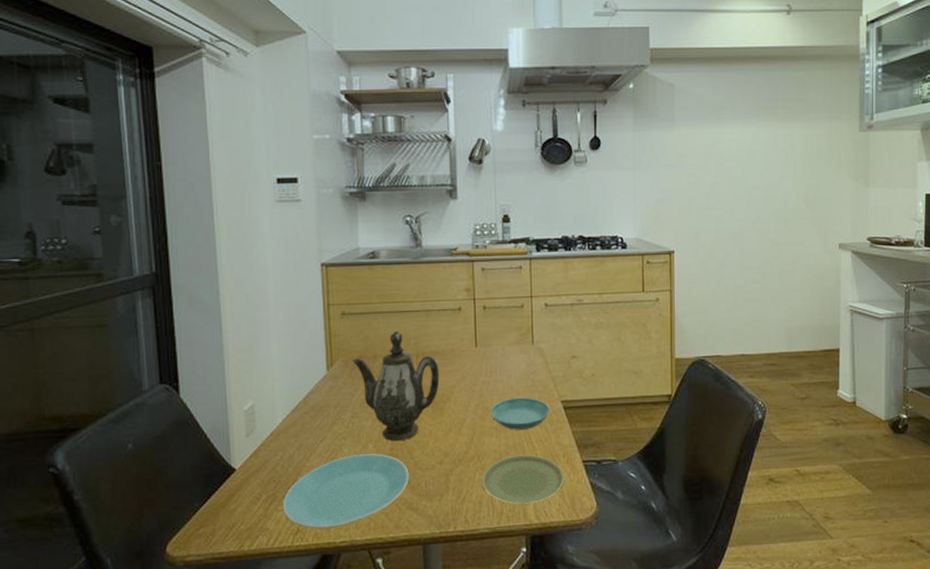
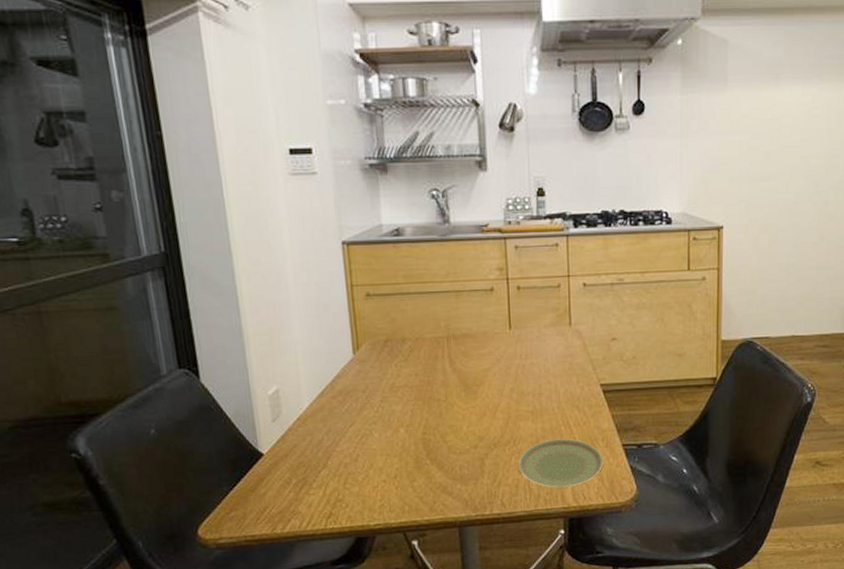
plate: present [282,453,409,529] -> none [313,438,443,513]
teapot: present [352,331,440,442] -> none [379,312,472,426]
saucer: present [491,397,550,430] -> none [526,381,588,414]

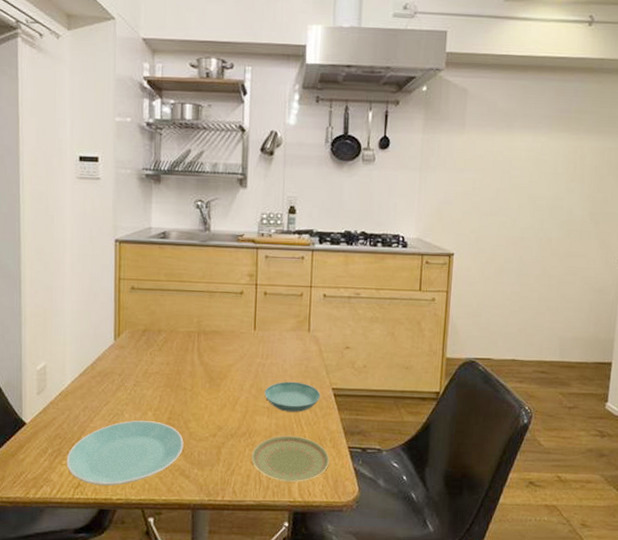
plate: none [313,438,443,513] -> present [66,420,184,486]
saucer: none [526,381,588,414] -> present [264,381,321,412]

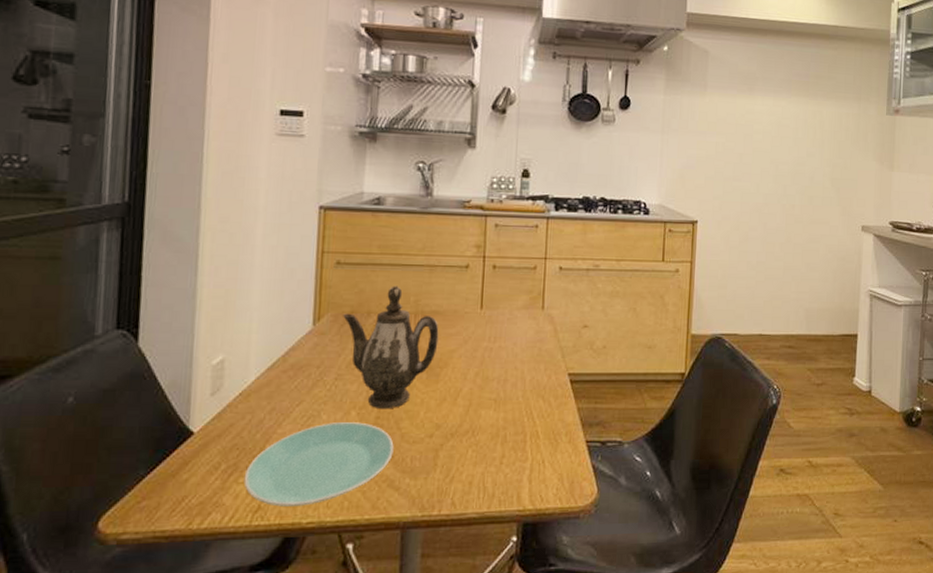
teapot: none [138,308,219,412] -> present [343,286,439,410]
plate: present [251,435,330,483] -> none [474,431,565,488]
saucer: present [264,381,321,412] -> none [491,367,555,403]

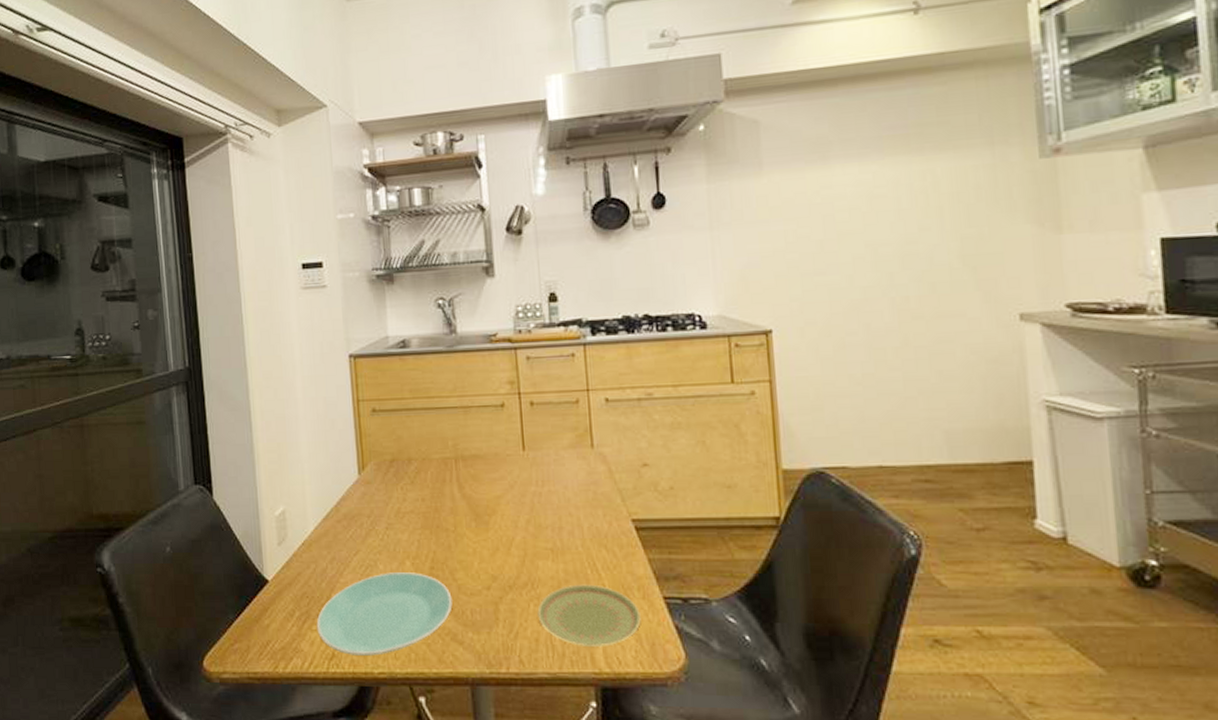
teapot: present [343,286,439,410] -> none [385,430,483,560]
plate: none [474,431,565,488] -> present [537,584,641,648]

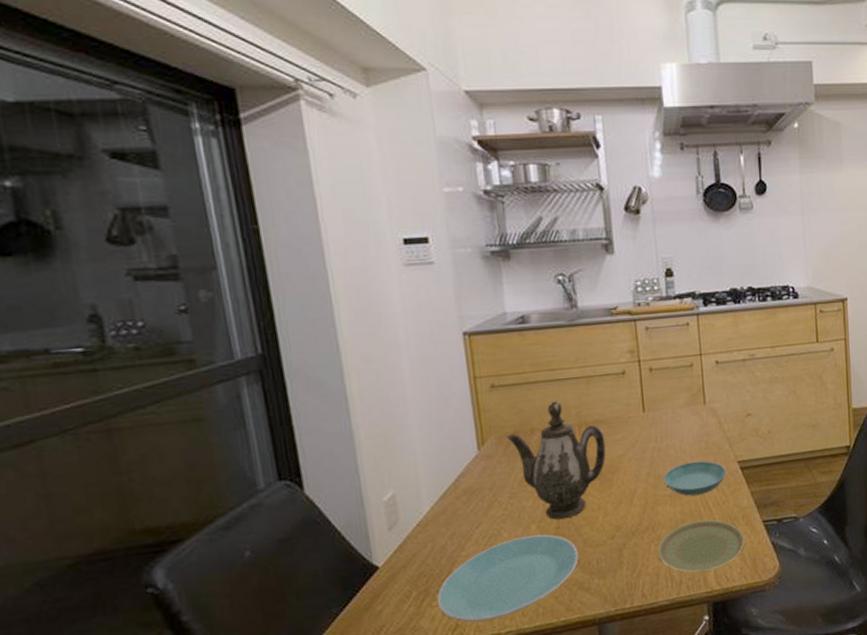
teapot: none [385,430,483,560] -> present [506,401,606,520]
saucer: none [545,513,618,553] -> present [663,461,726,496]

